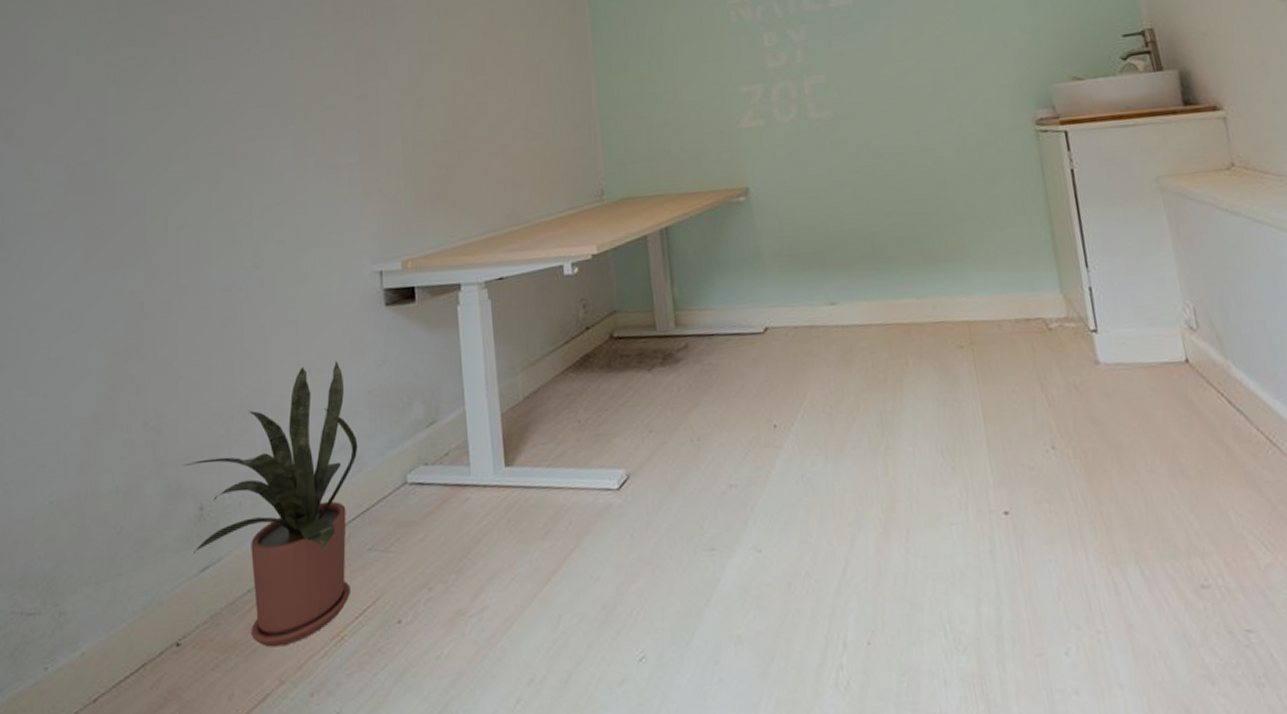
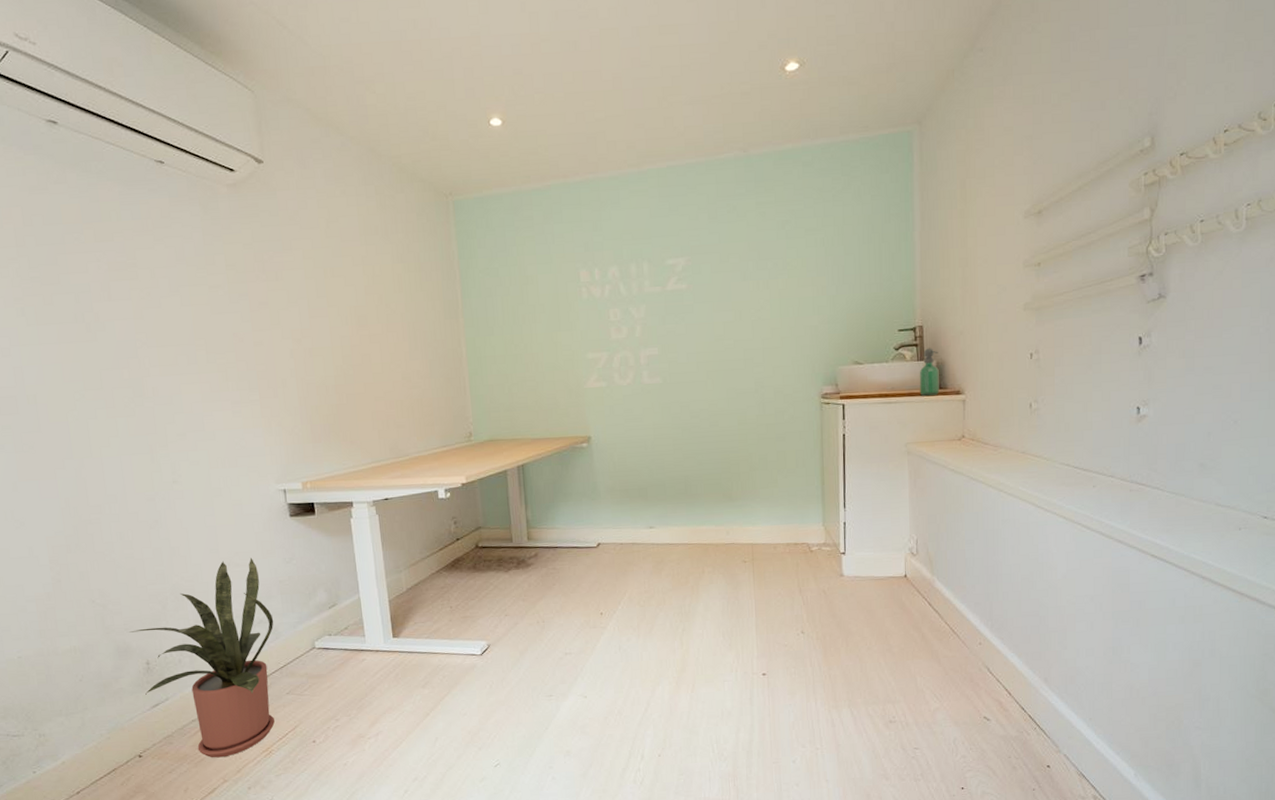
soap dispenser: none [1158,54,1190,116] -> present [919,348,939,397]

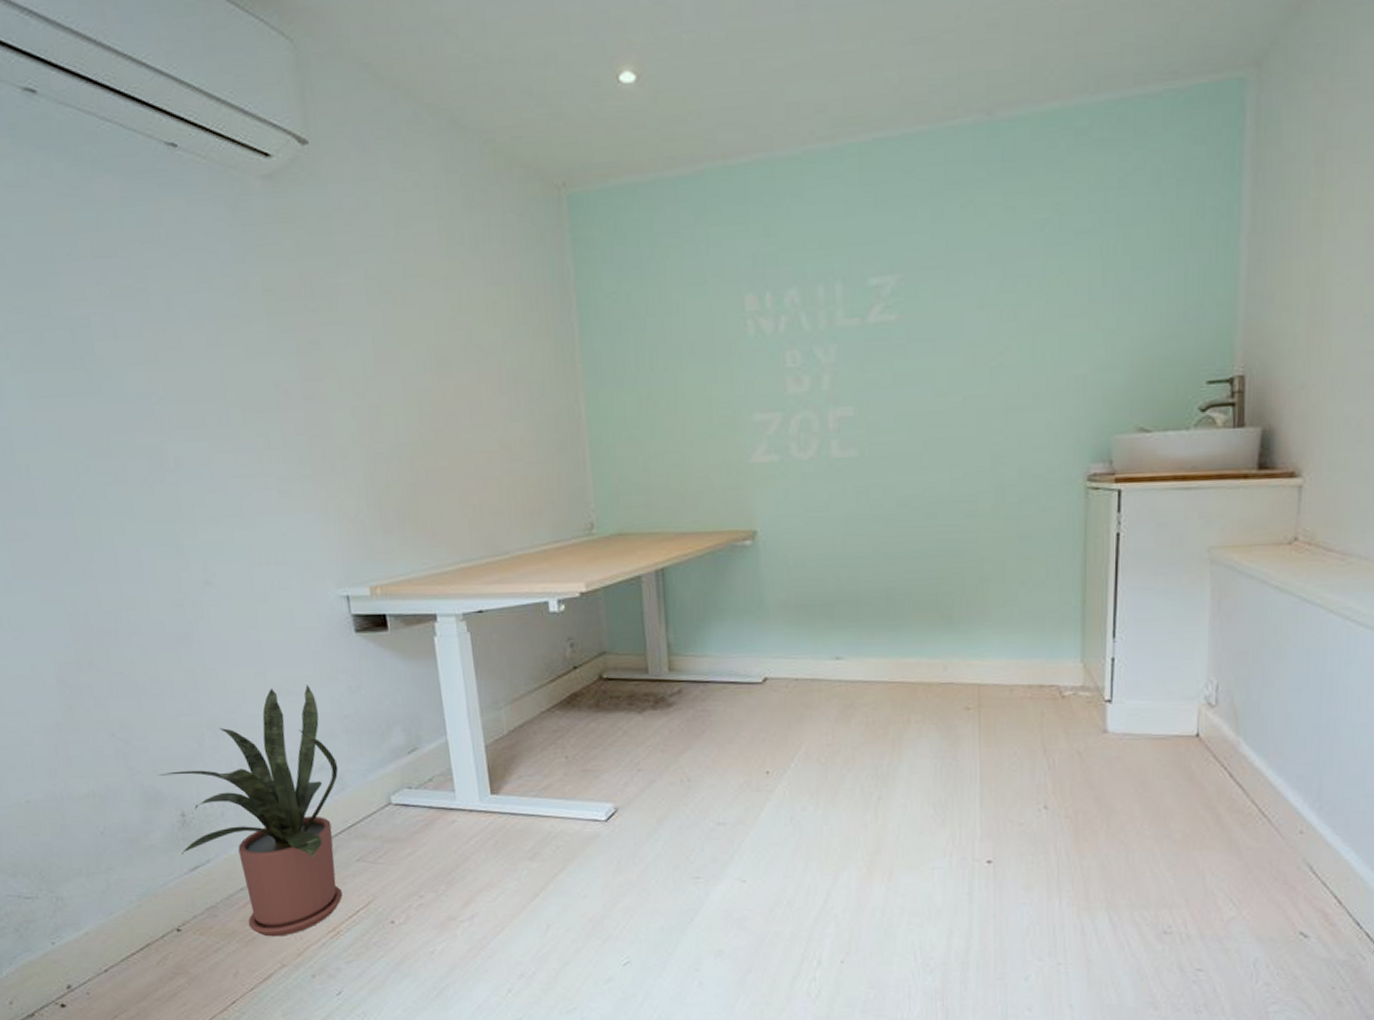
soap dispenser: present [919,348,939,397] -> none [1234,408,1266,480]

